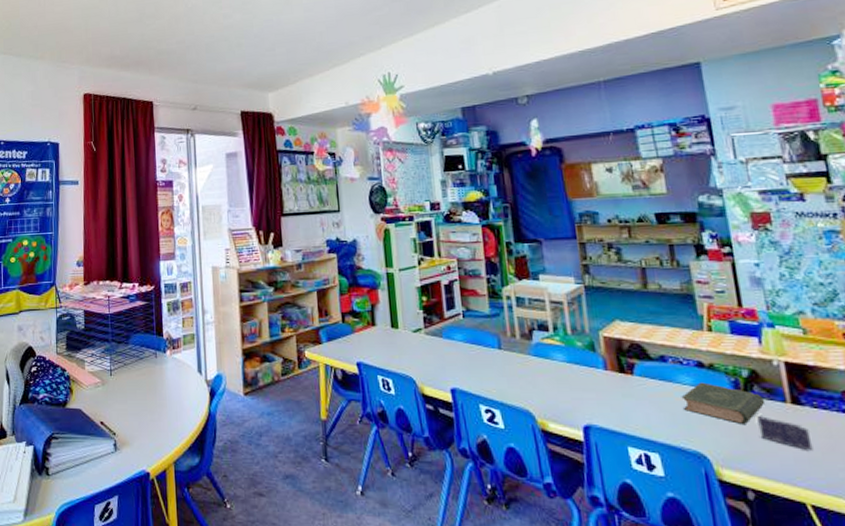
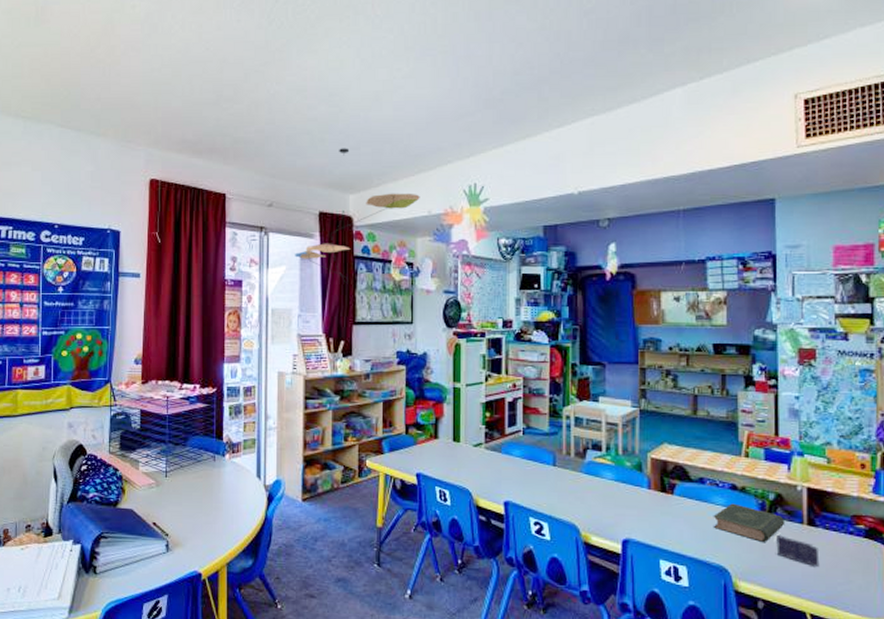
ceiling mobile: none [221,50,336,177] -> present [295,148,420,283]

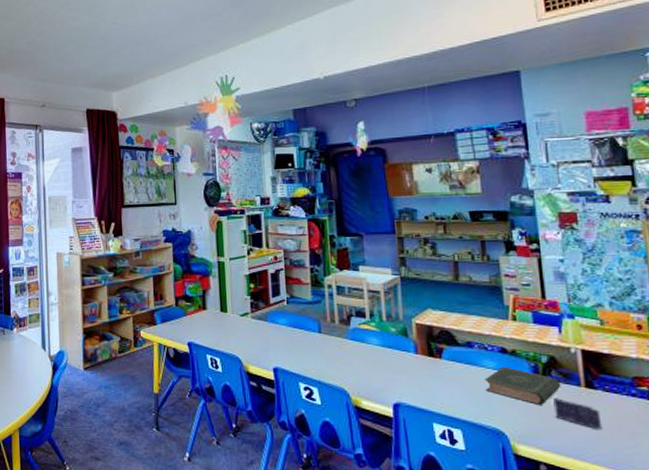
ceiling mobile: present [295,148,420,283] -> none [67,51,176,171]

